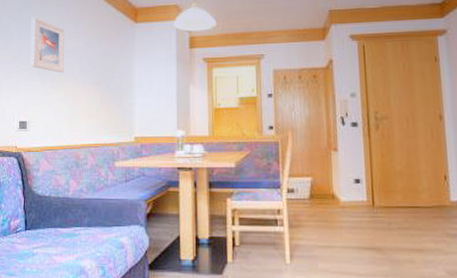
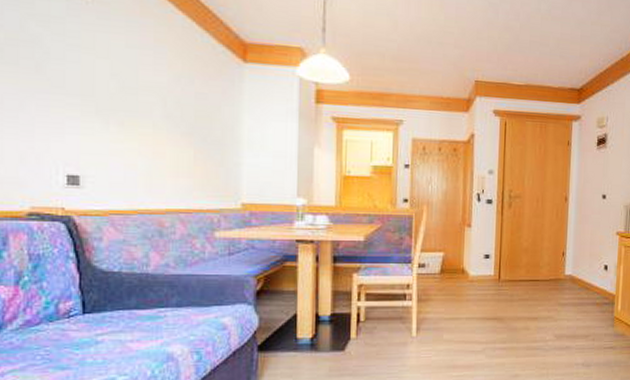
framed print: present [30,17,66,73] -> none [80,31,139,115]

